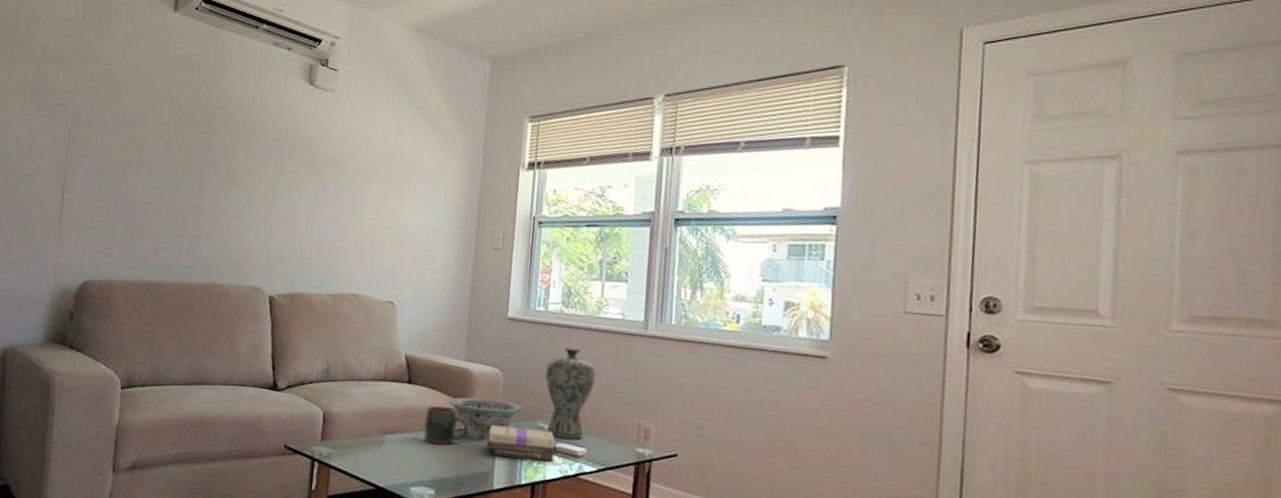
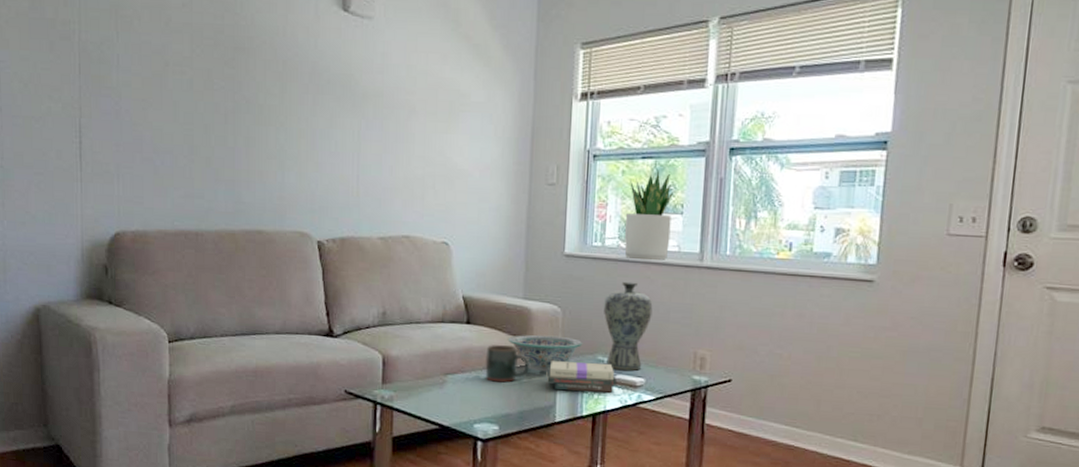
planter: none [568,237,619,328] -> present [624,169,675,261]

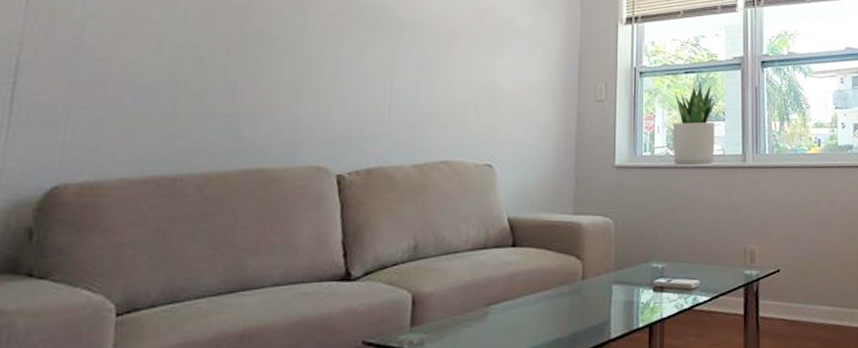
mug: present [485,344,530,383] -> none [533,263,582,306]
decorative bowl: present [507,334,583,372] -> none [557,248,637,288]
books: present [546,361,618,393] -> none [599,269,673,305]
vase: present [602,281,653,371] -> none [655,187,703,276]

